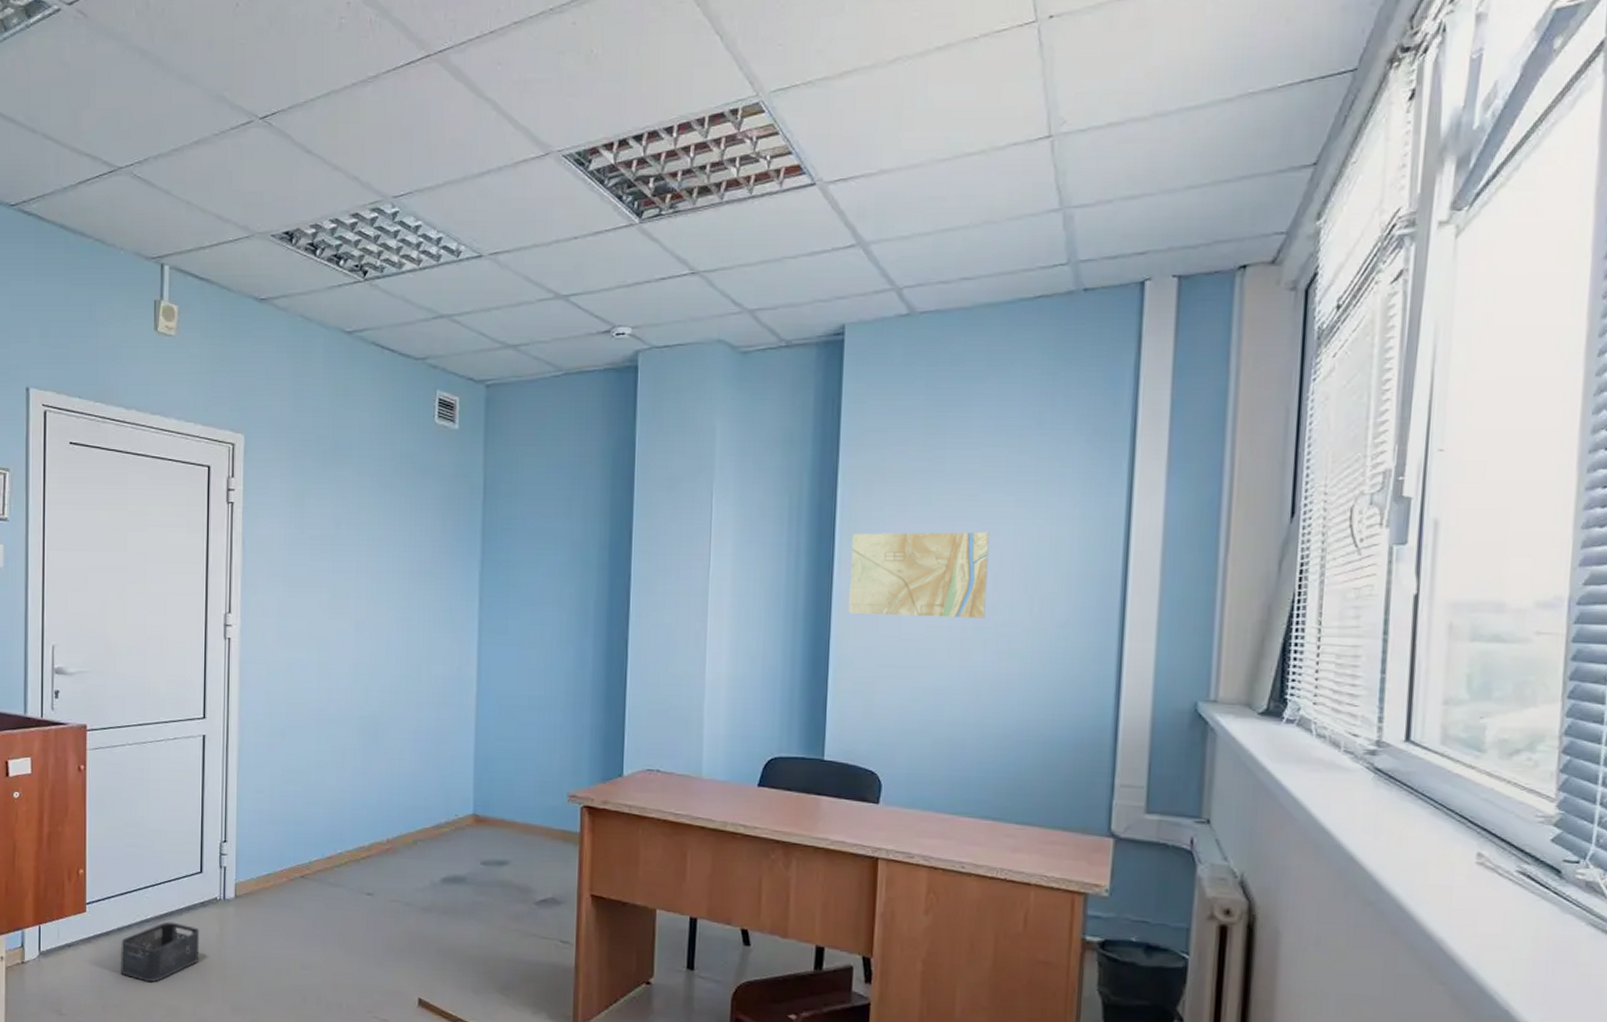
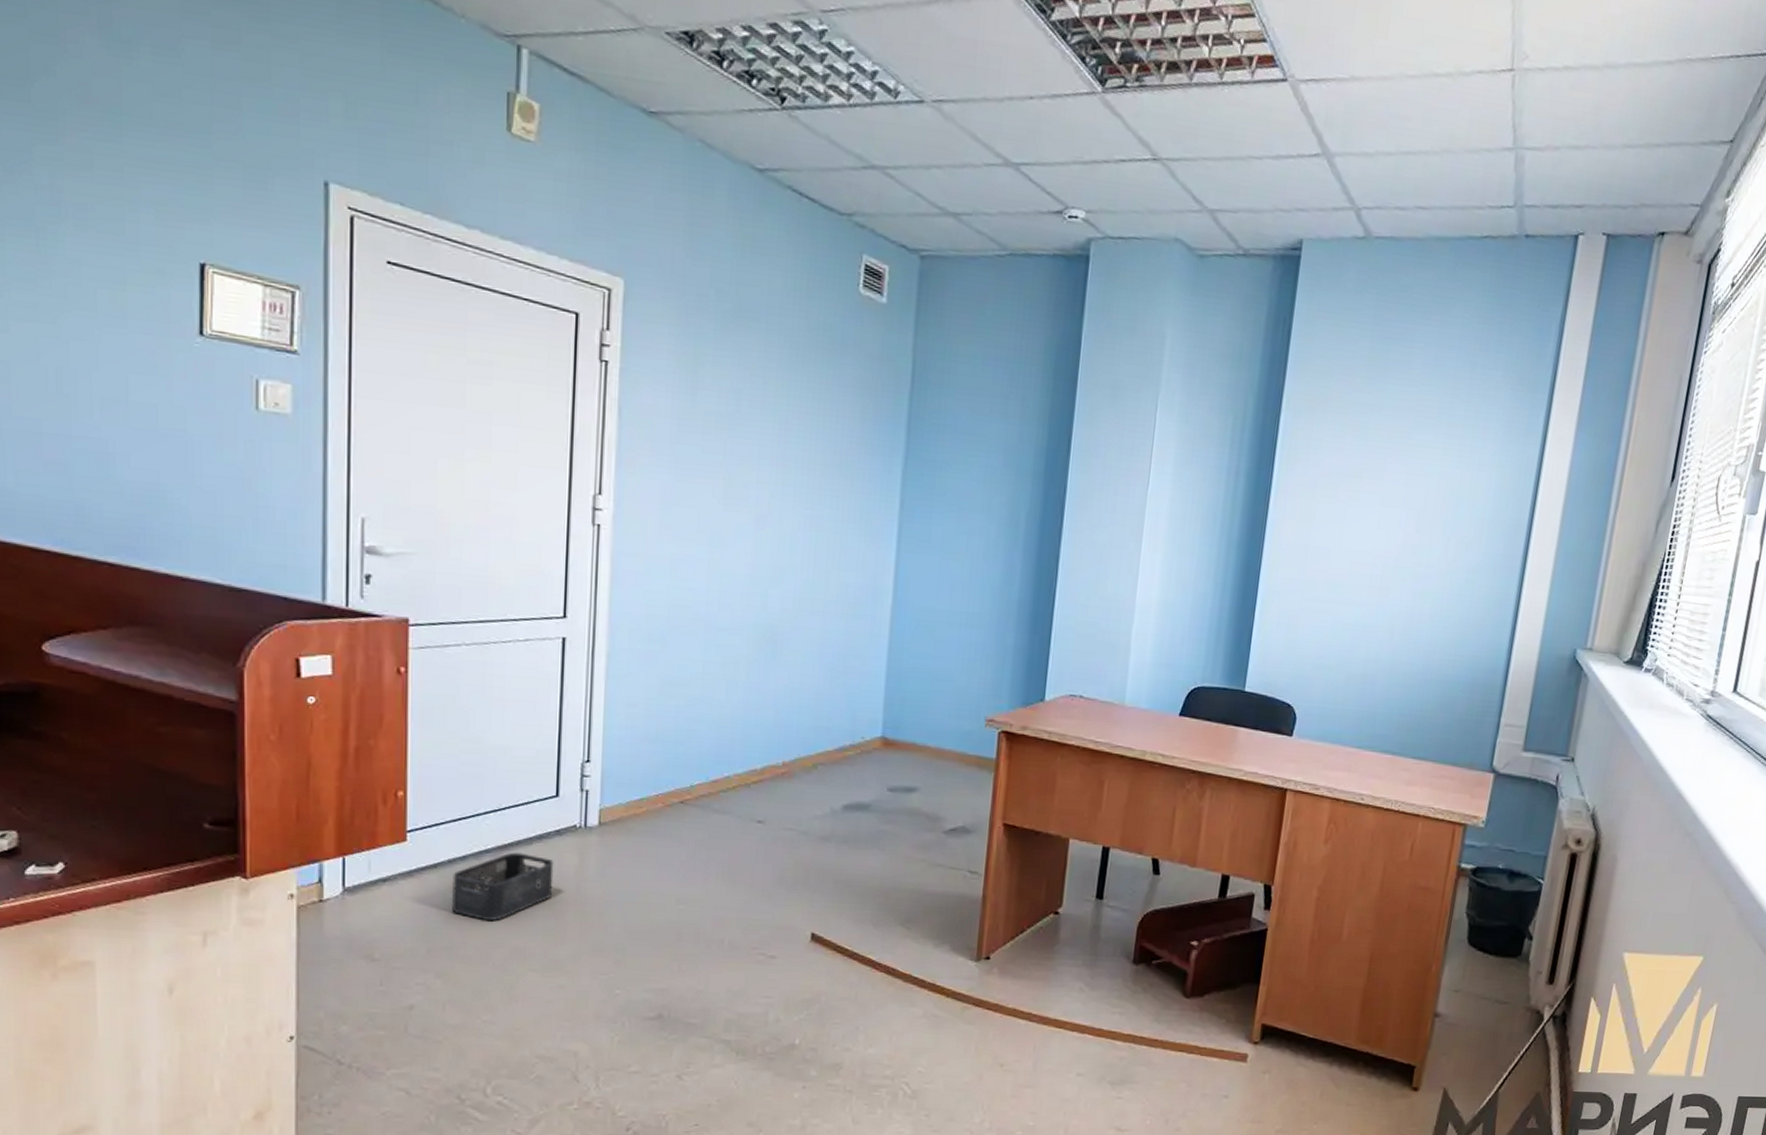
map: present [848,532,990,618] -> none [1280,462,1418,558]

